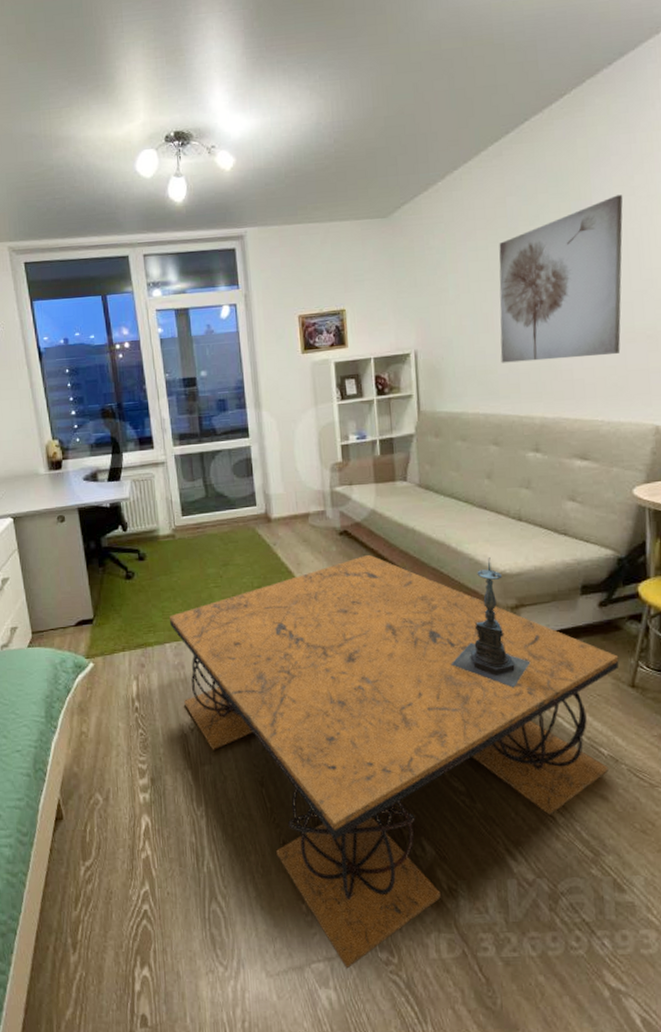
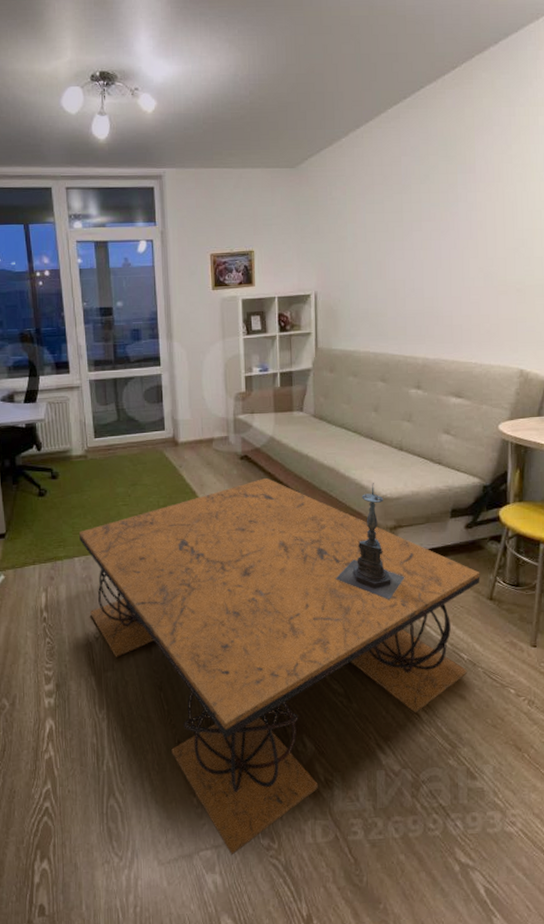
wall art: present [499,194,623,363] -> none [390,161,502,308]

